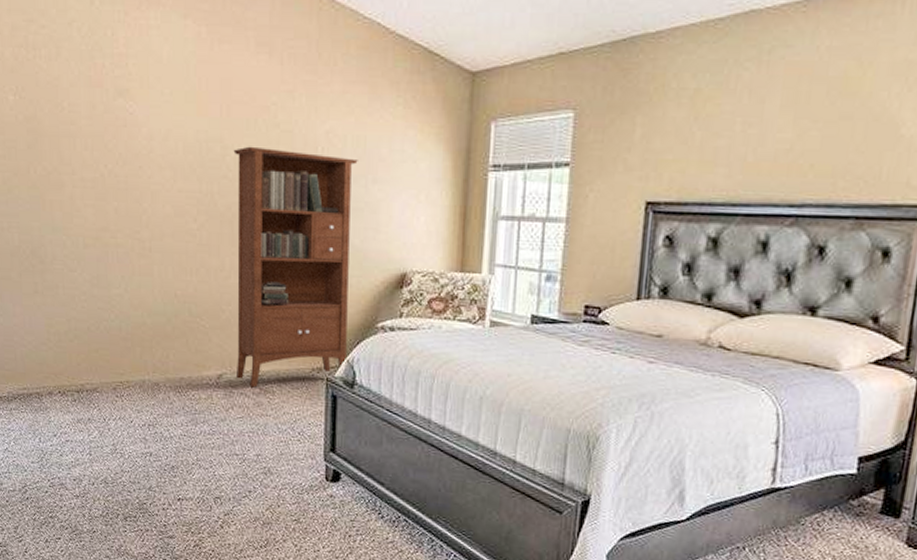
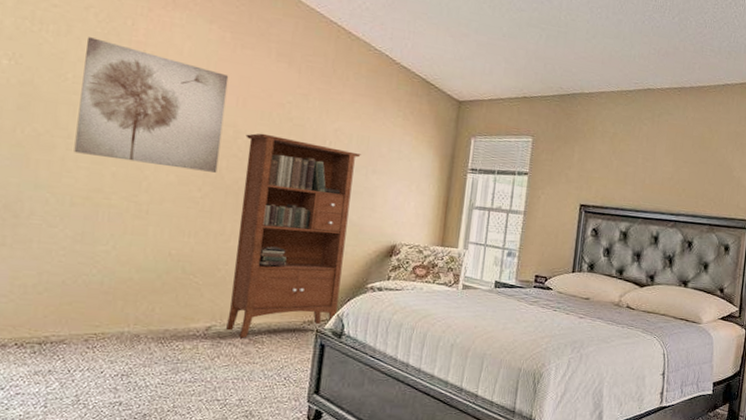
wall art: none [76,57,210,199] -> present [74,37,229,173]

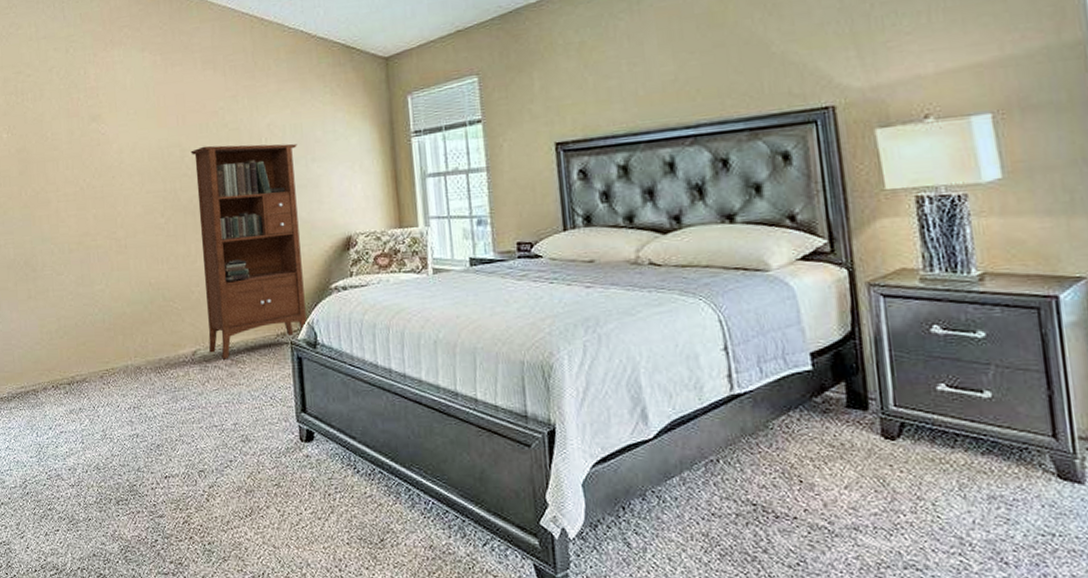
wall art: present [74,37,229,173] -> none [56,94,174,204]

